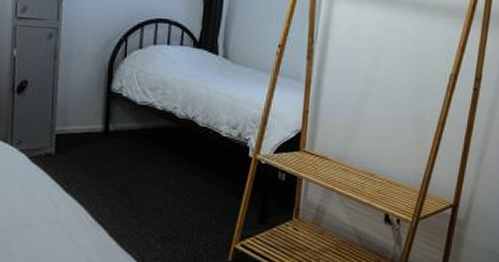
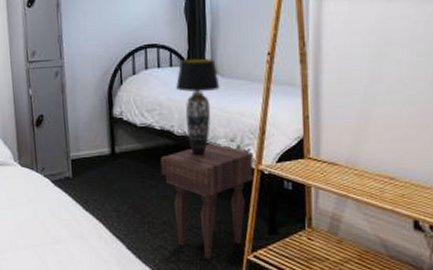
nightstand: none [156,128,253,248] -> present [160,143,254,260]
table lamp: none [183,39,229,141] -> present [175,58,220,156]

